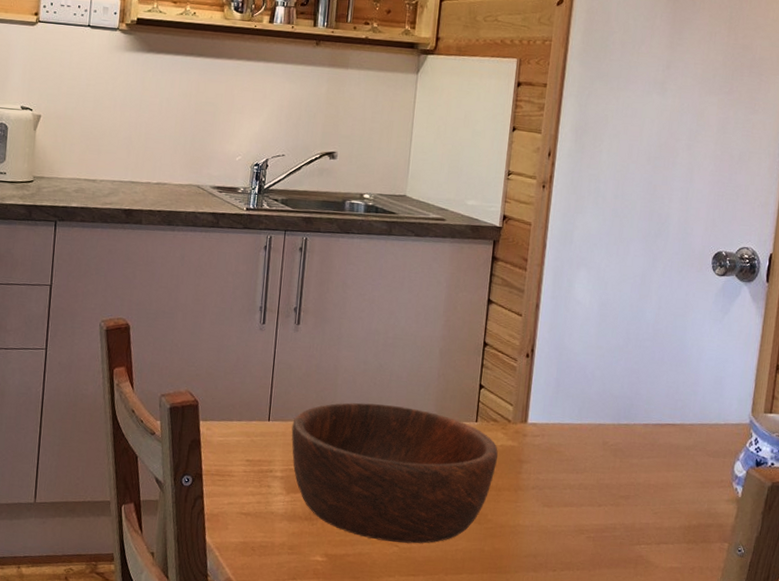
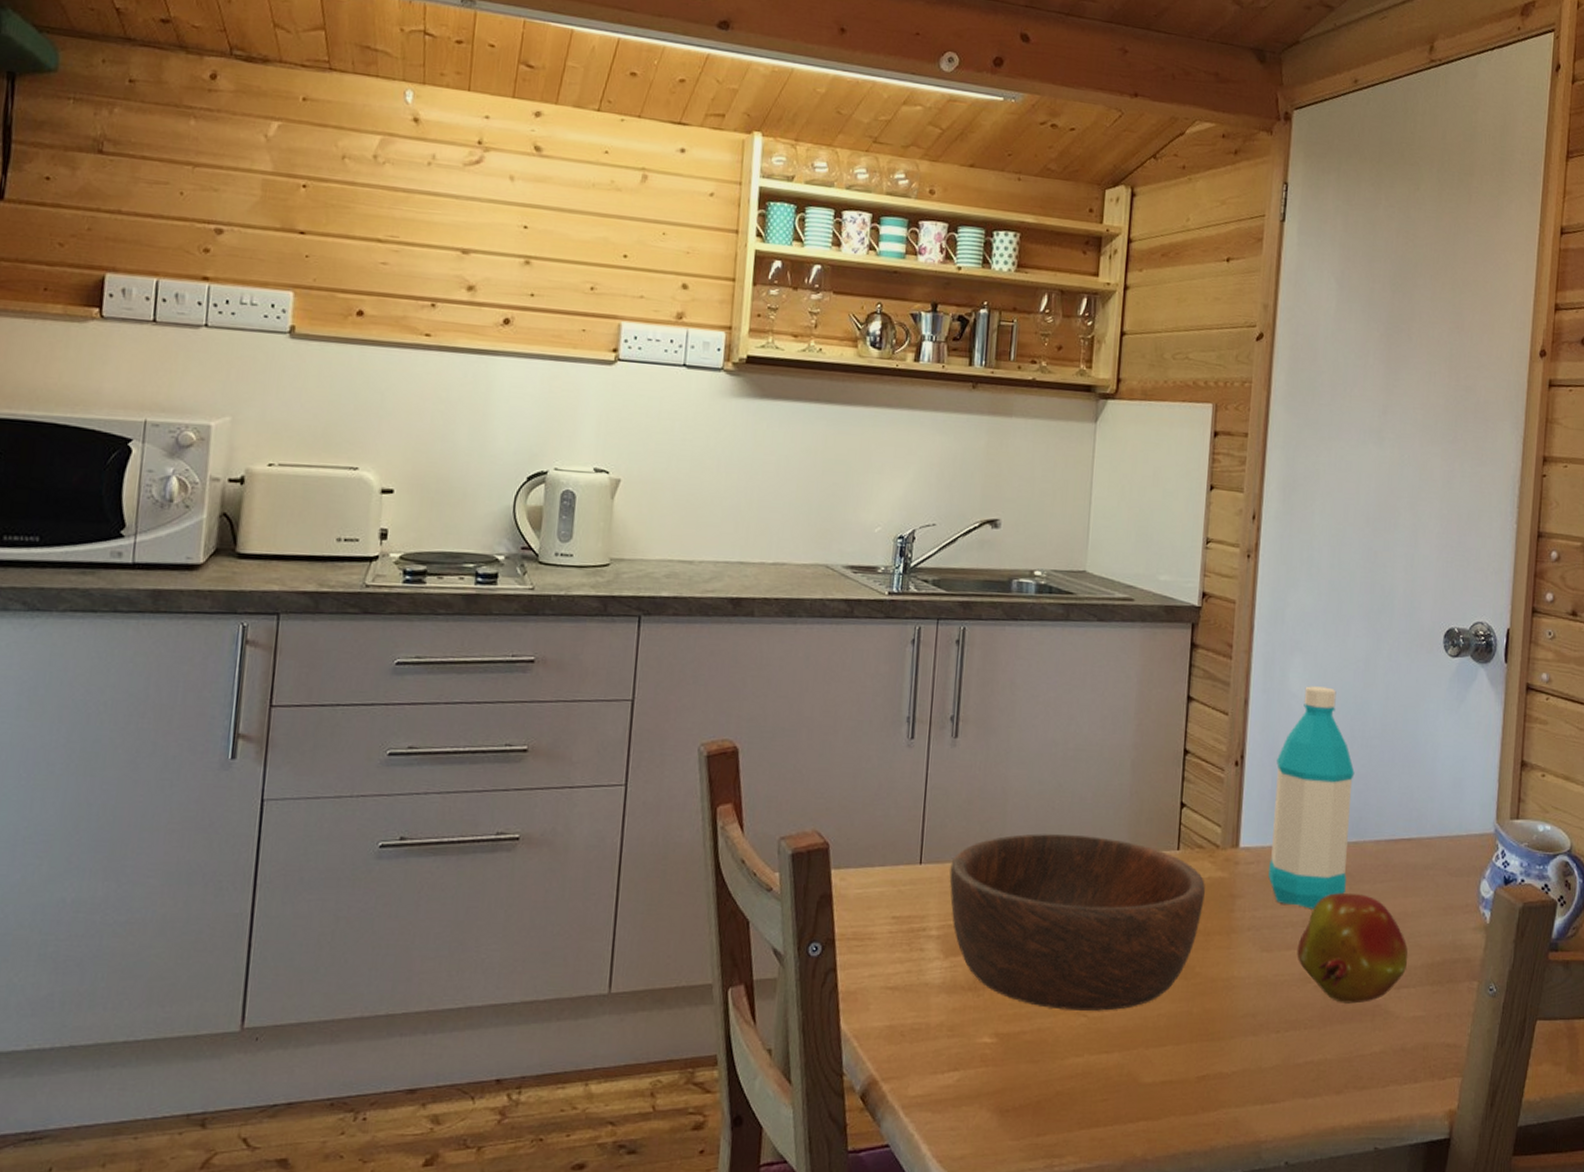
water bottle: none [551,295,629,476] -> present [1268,686,1355,909]
fruit: none [573,464,669,553] -> present [1297,892,1409,1004]

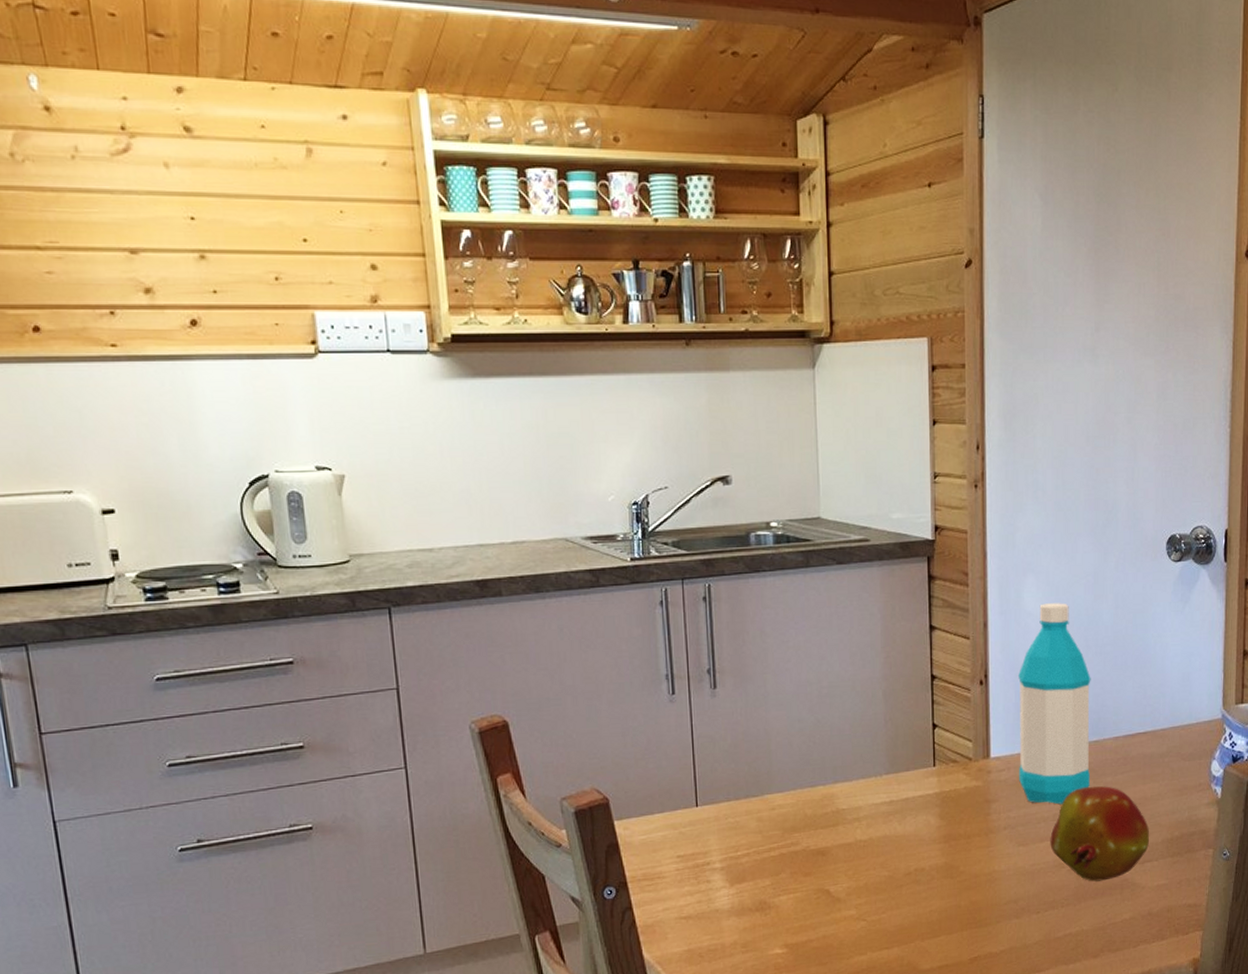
wooden bowl: present [949,833,1206,1011] -> none [725,763,963,918]

